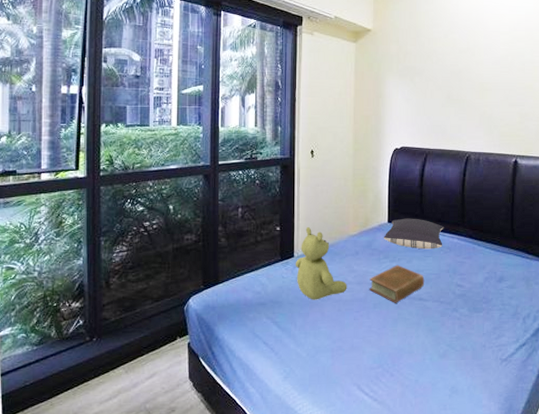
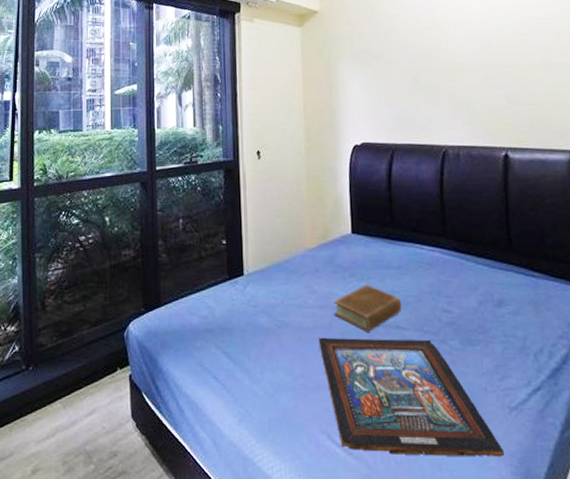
stuffed bear: present [295,226,347,300] -> none [245,239,308,327]
tray: none [355,308,494,399] -> present [318,337,504,457]
pillow: present [384,218,444,250] -> none [348,227,422,266]

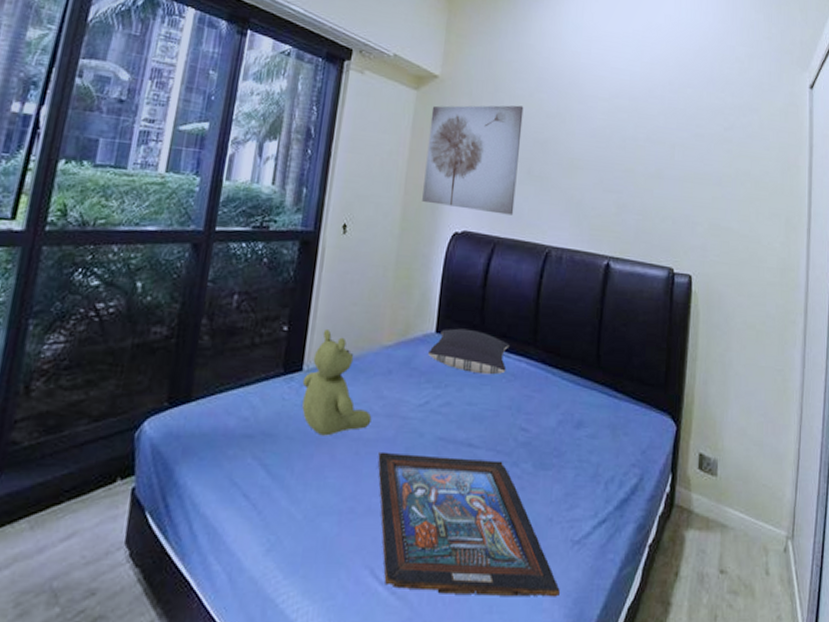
stuffed bear: none [245,239,308,327] -> present [302,328,372,436]
wall art: none [317,23,407,124] -> present [422,105,524,216]
book: present [334,284,402,332] -> none [401,393,478,449]
pillow: none [348,227,422,266] -> present [428,328,510,375]

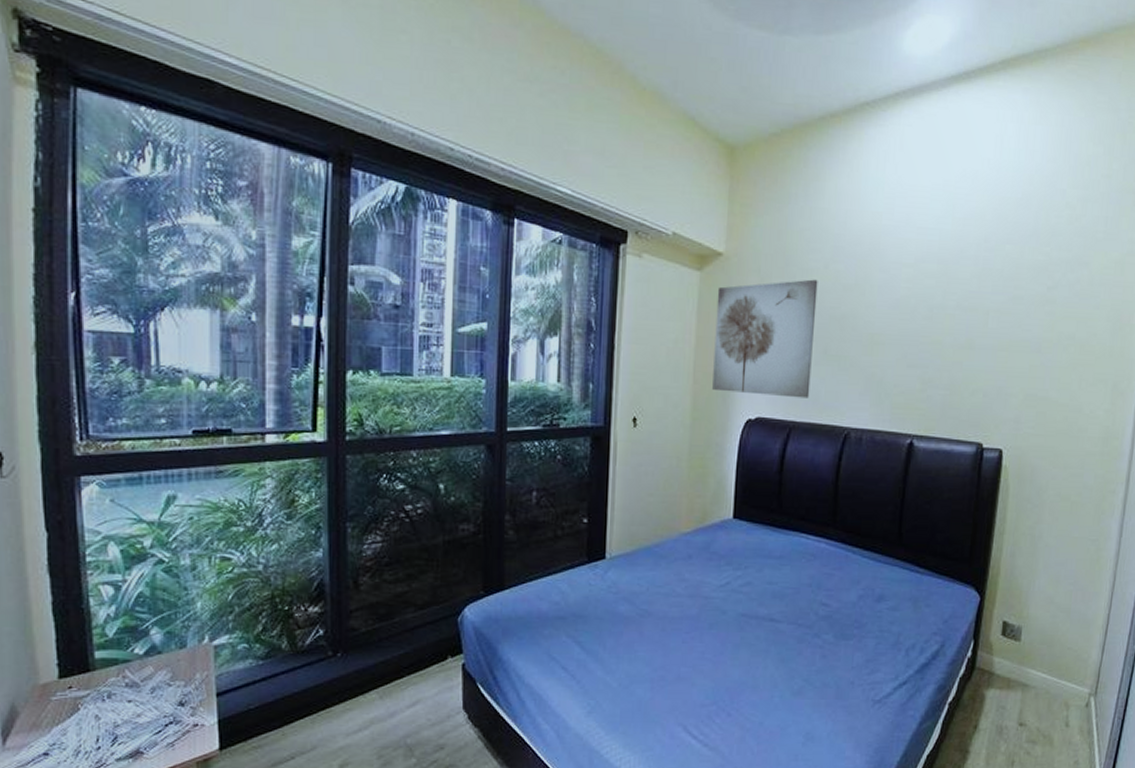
stuffed bear: present [302,328,372,436] -> none [606,519,675,616]
tray: present [378,451,560,597] -> none [684,628,861,747]
pillow: present [428,328,510,375] -> none [727,513,809,556]

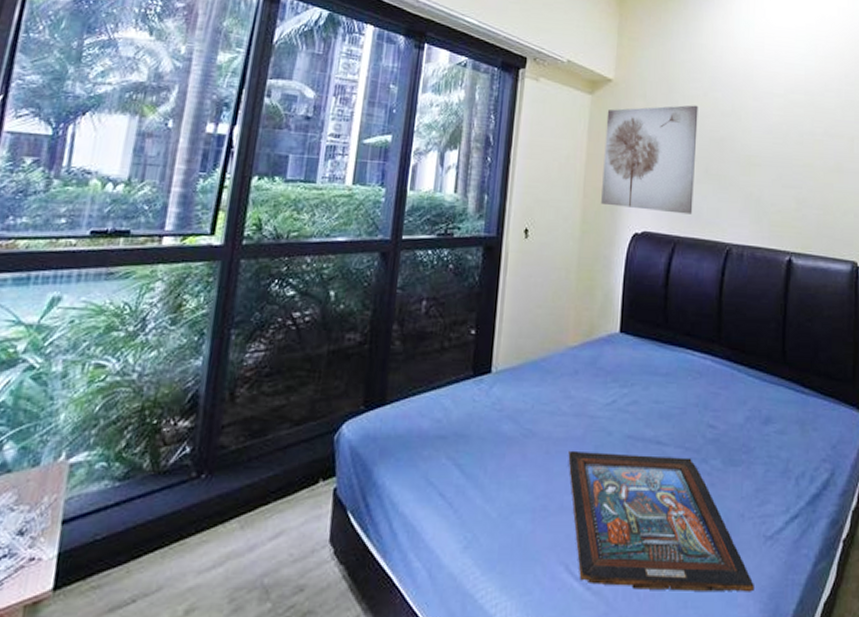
tray: none [684,628,861,747] -> present [568,450,754,592]

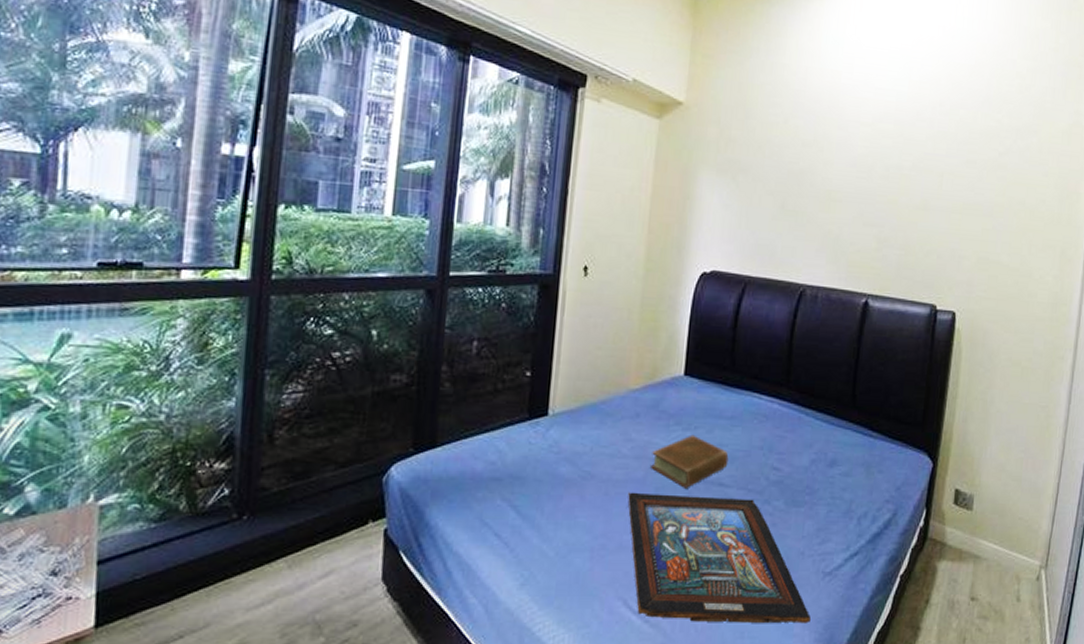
book: none [590,391,665,447] -> present [651,434,729,488]
wall art: present [601,105,699,215] -> none [667,133,778,253]

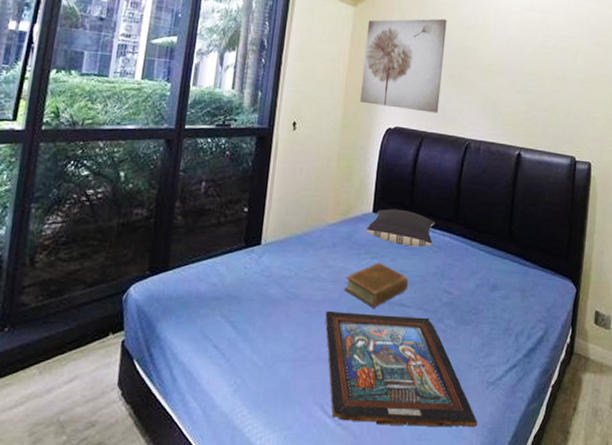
wall art: none [667,133,778,253] -> present [360,18,447,113]
pillow: none [677,370,762,416] -> present [366,208,435,247]

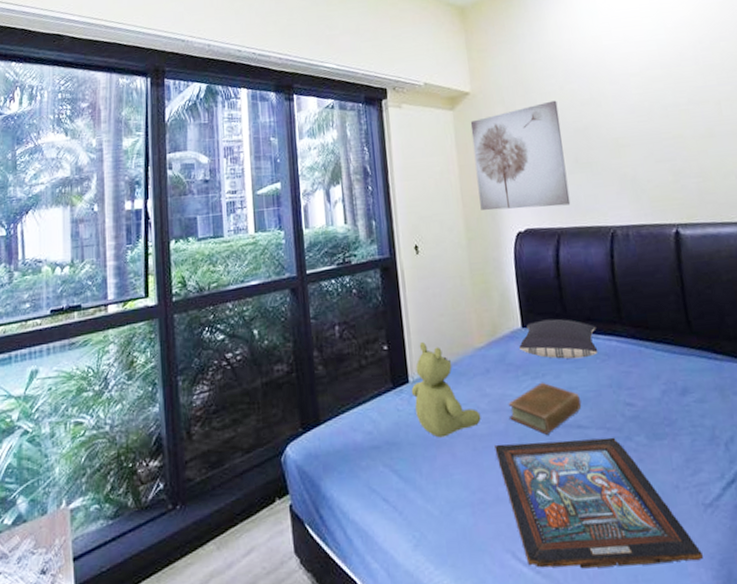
stuffed bear: none [261,209,320,298] -> present [411,341,481,438]

